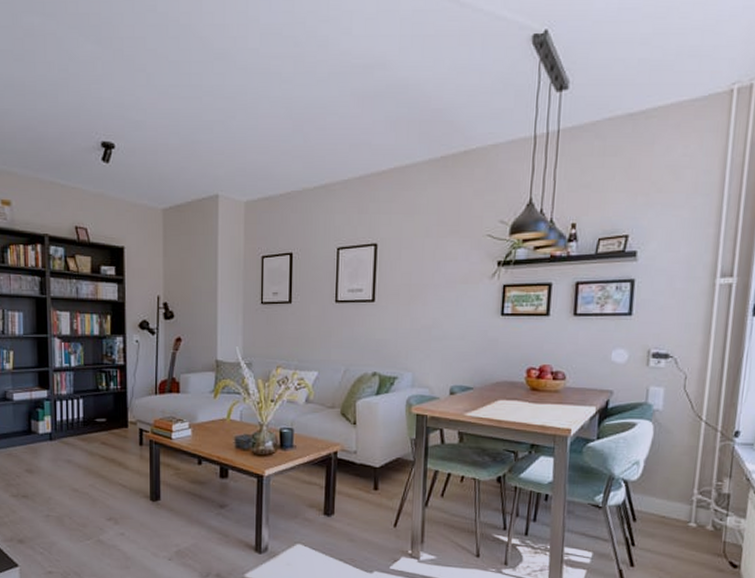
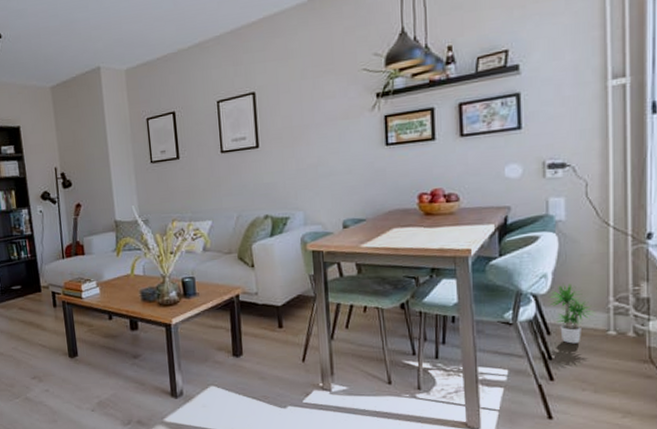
potted plant: none [636,471,680,532] -> present [547,282,595,344]

